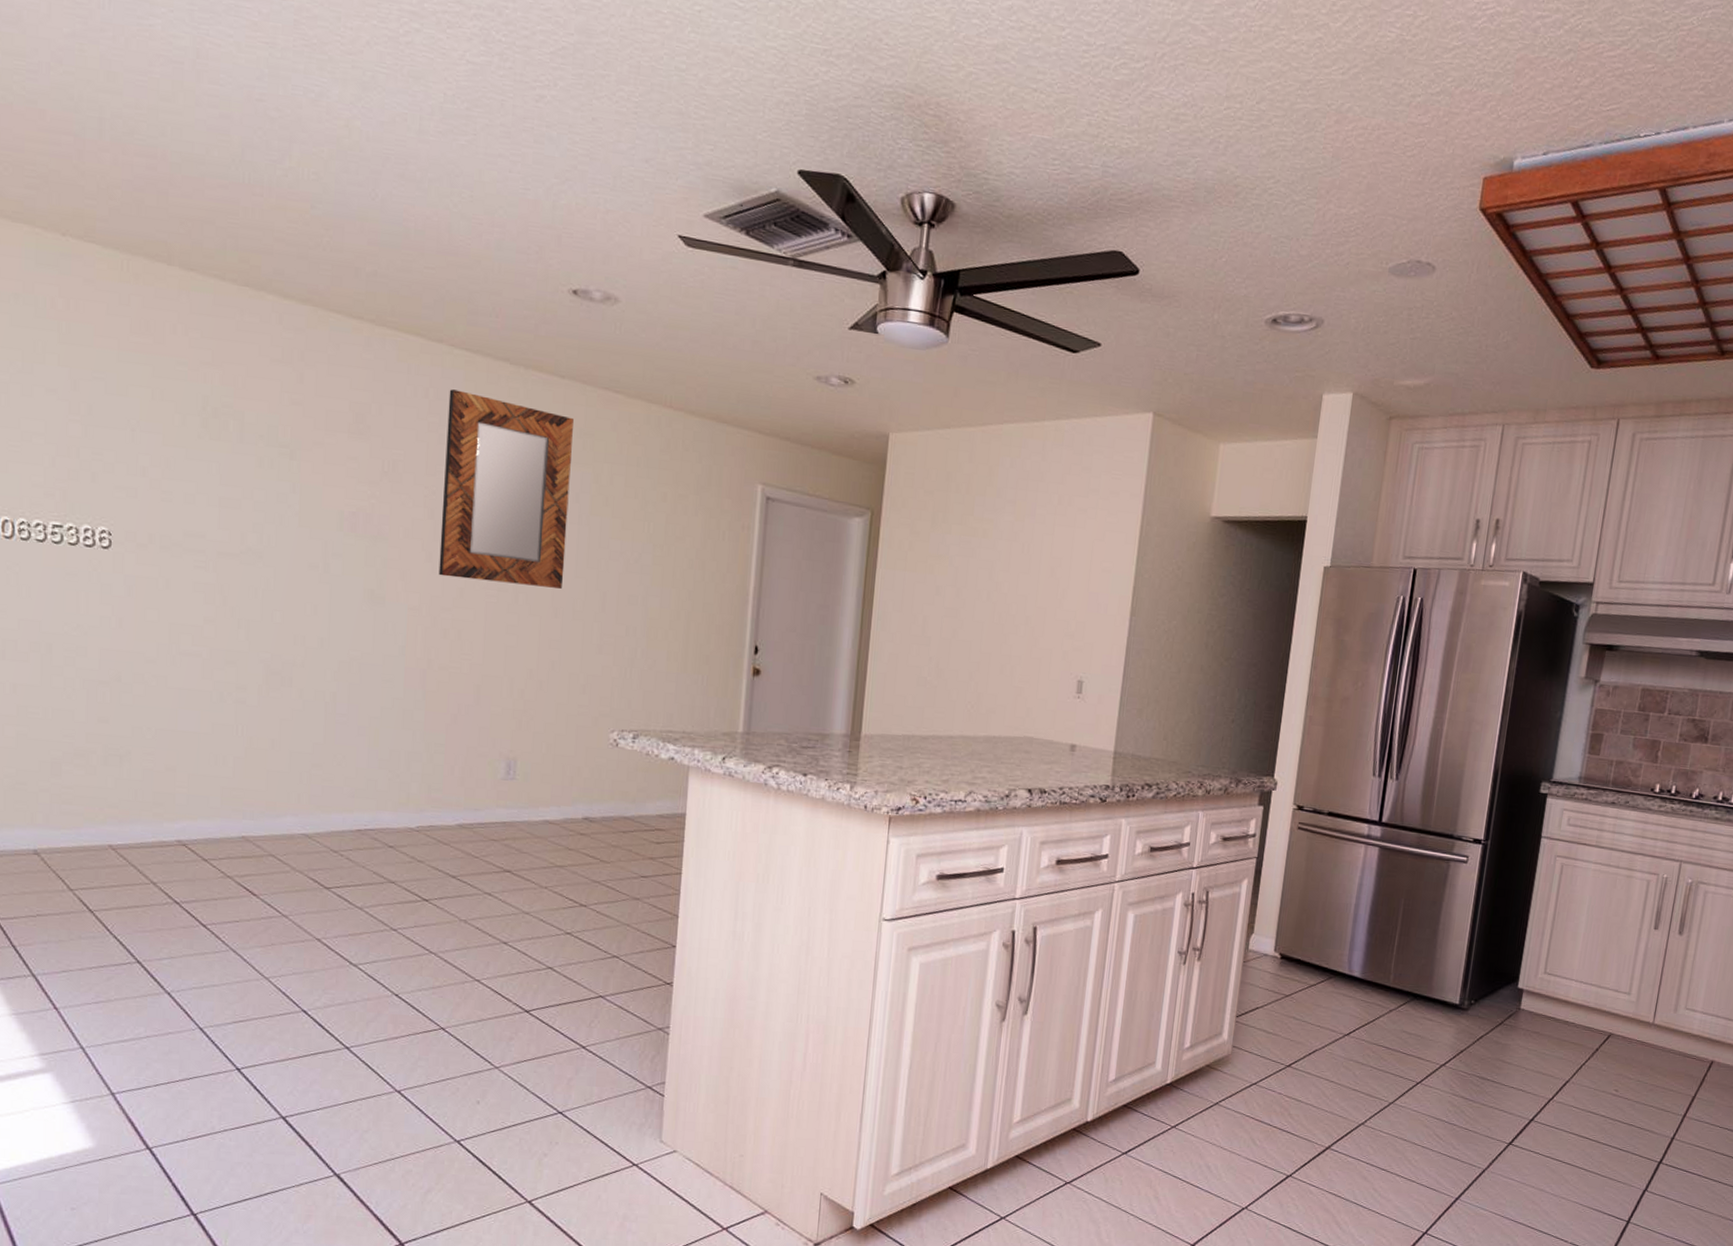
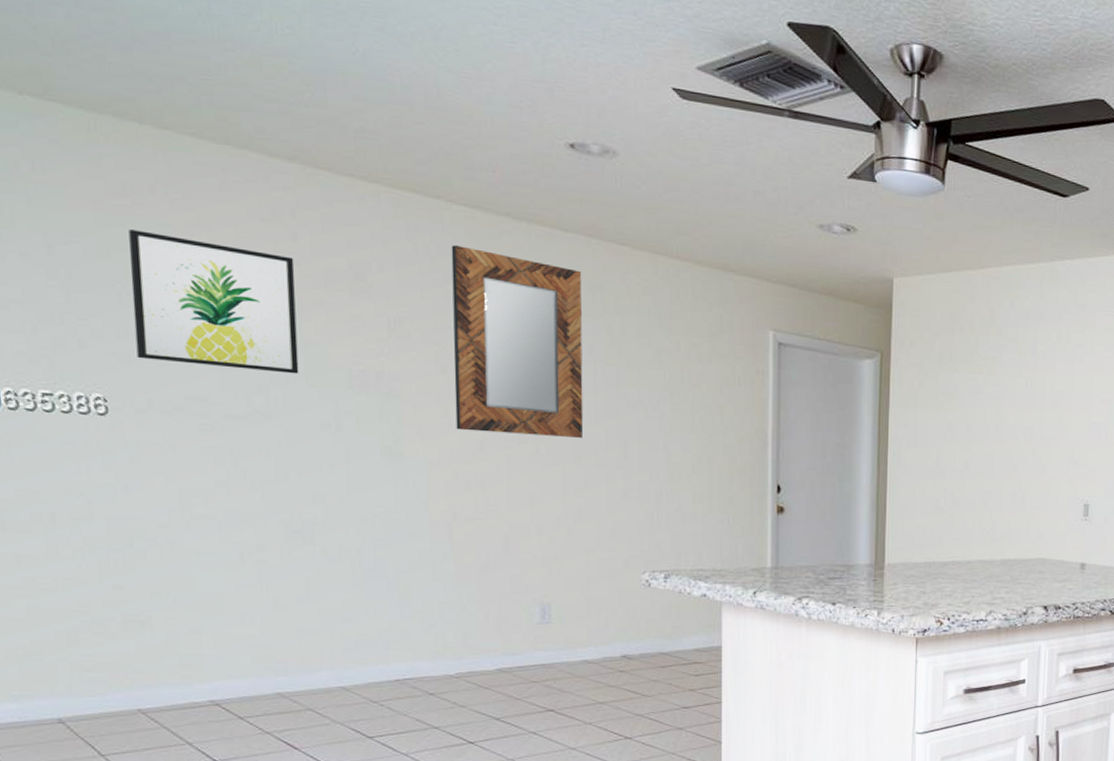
wall art: none [143,367,299,514] -> present [129,229,299,374]

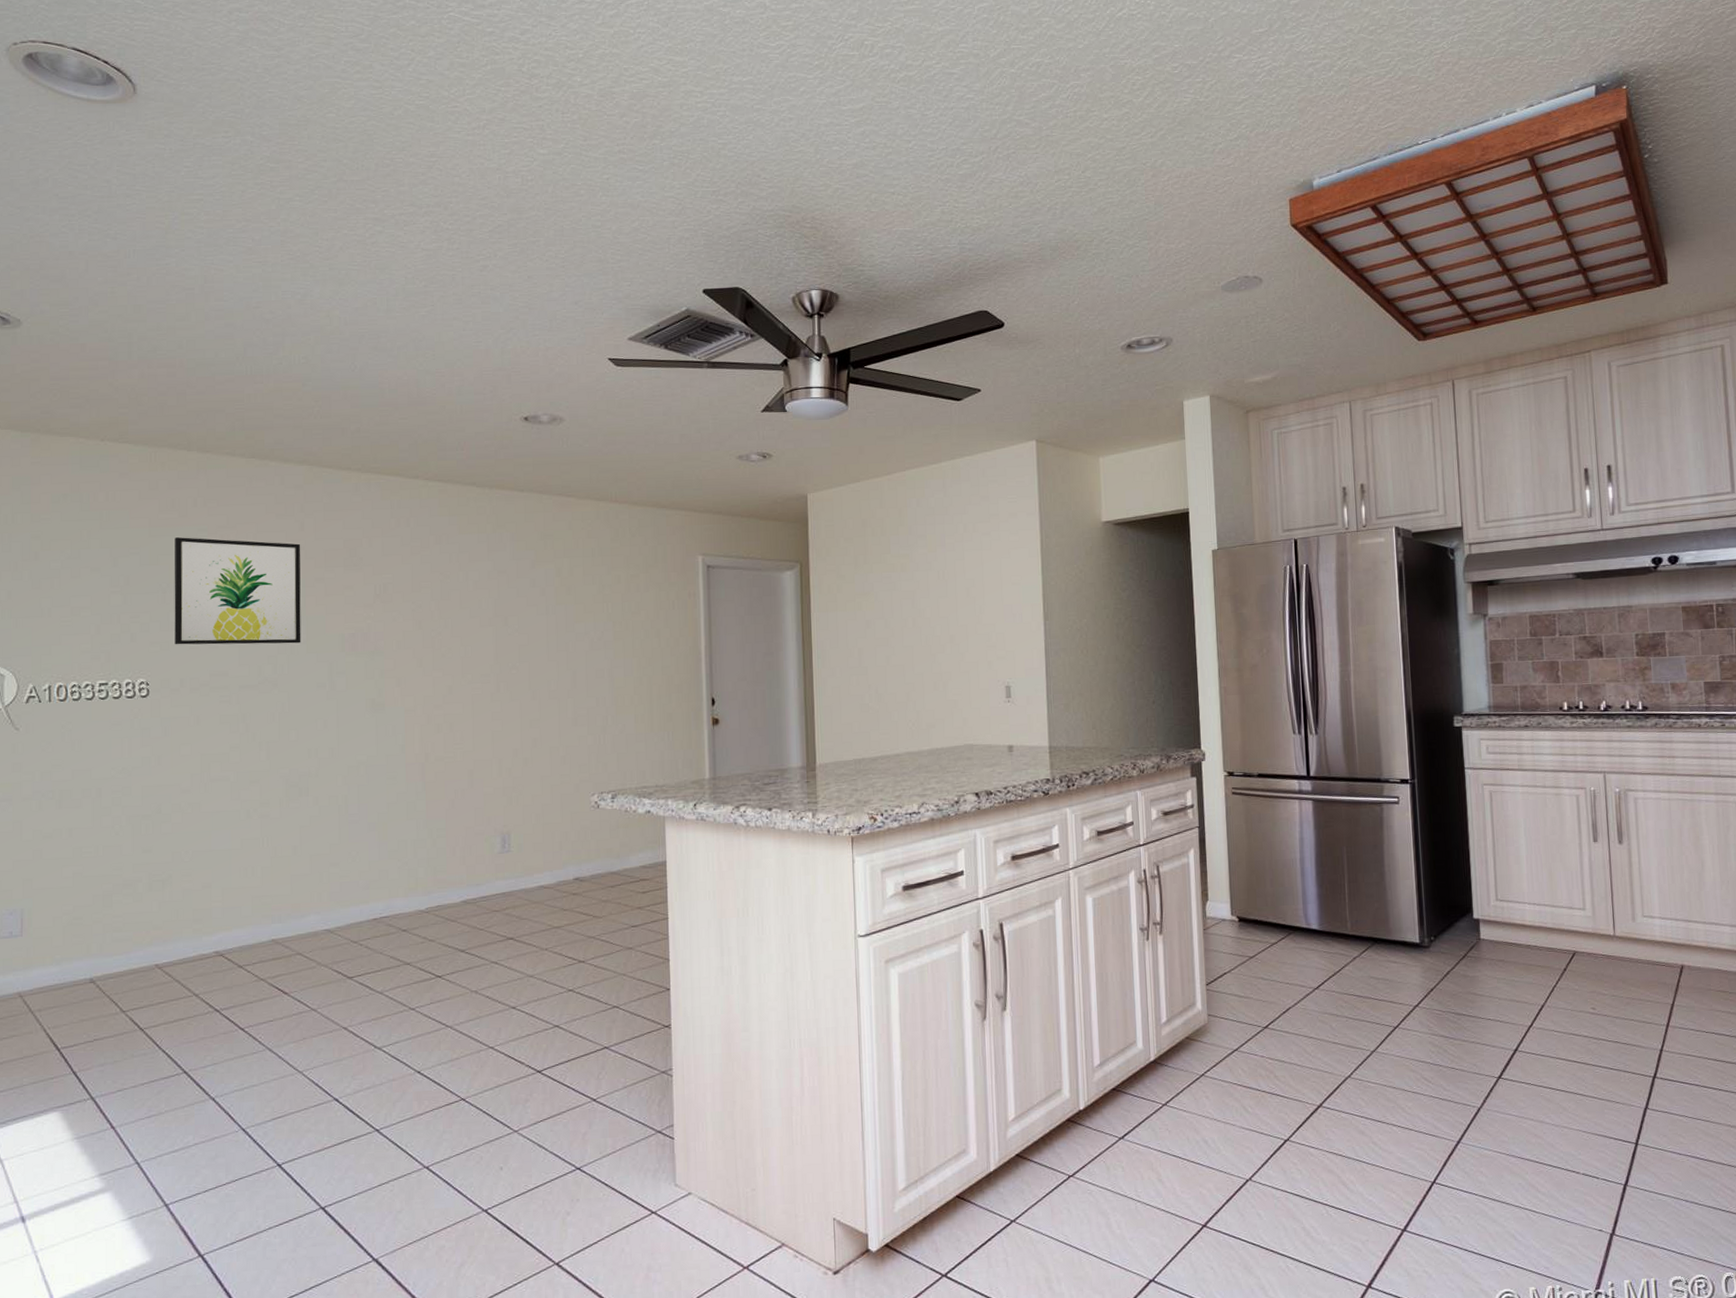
home mirror: present [451,245,584,438] -> none [427,516,538,678]

